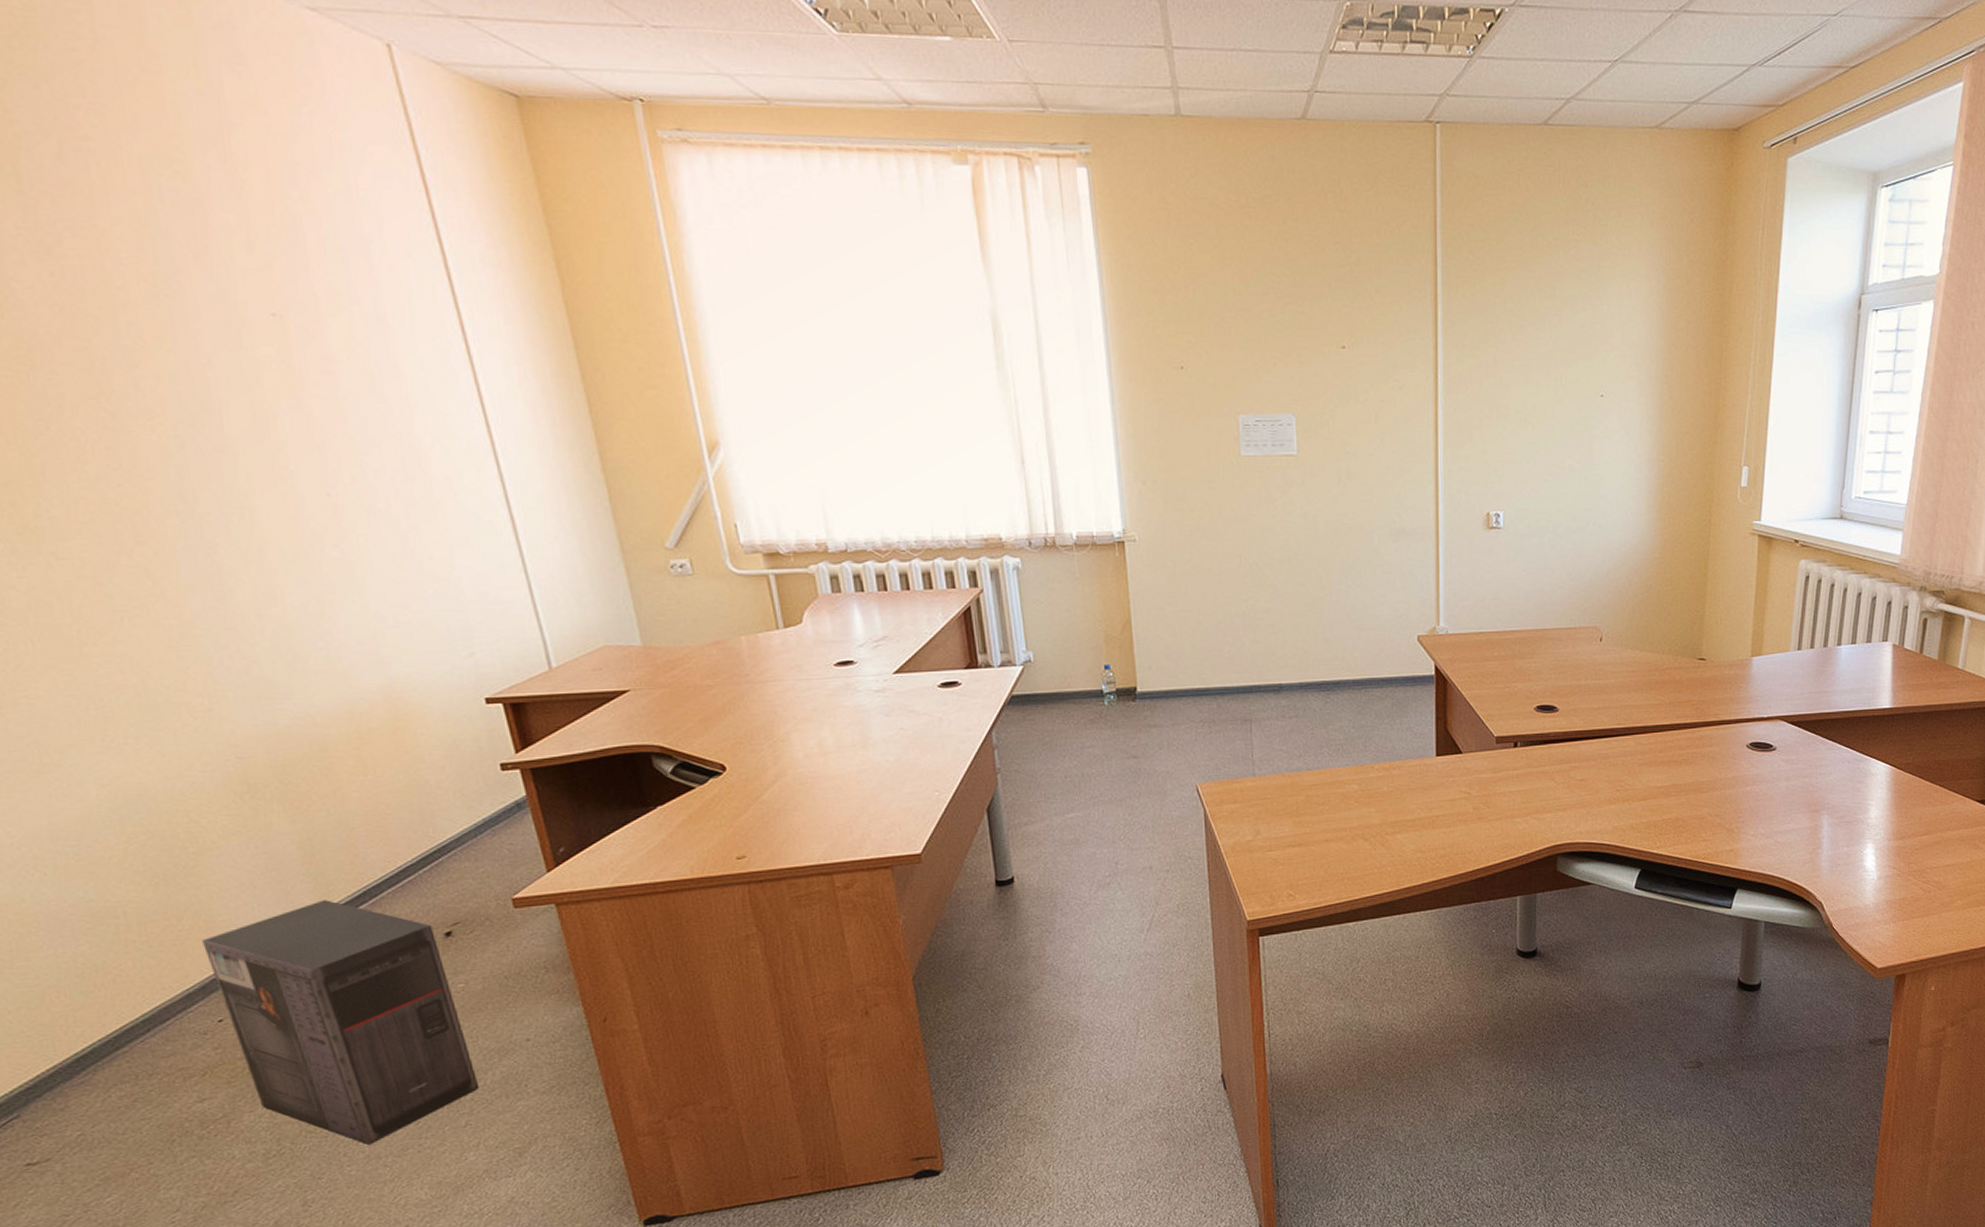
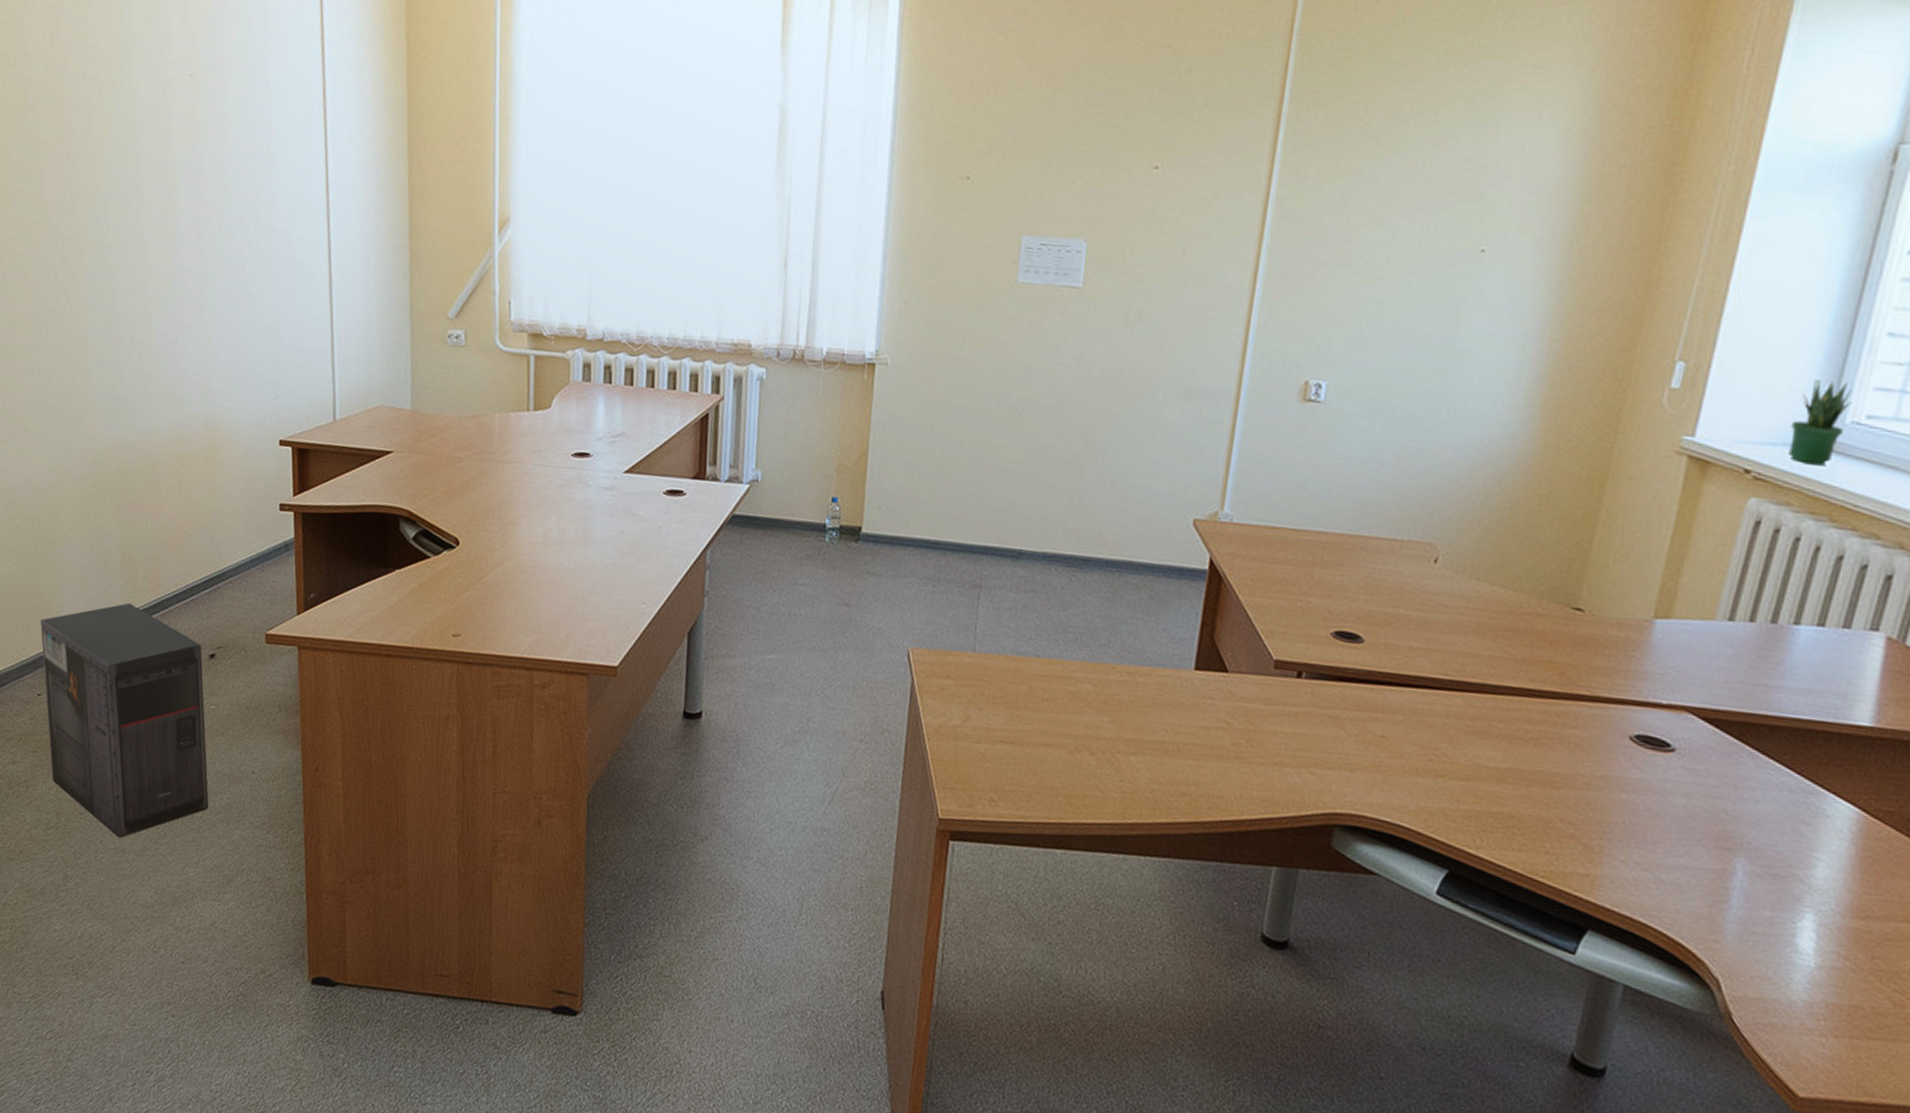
planter: none [1819,470,1854,531] -> present [1788,380,1853,466]

